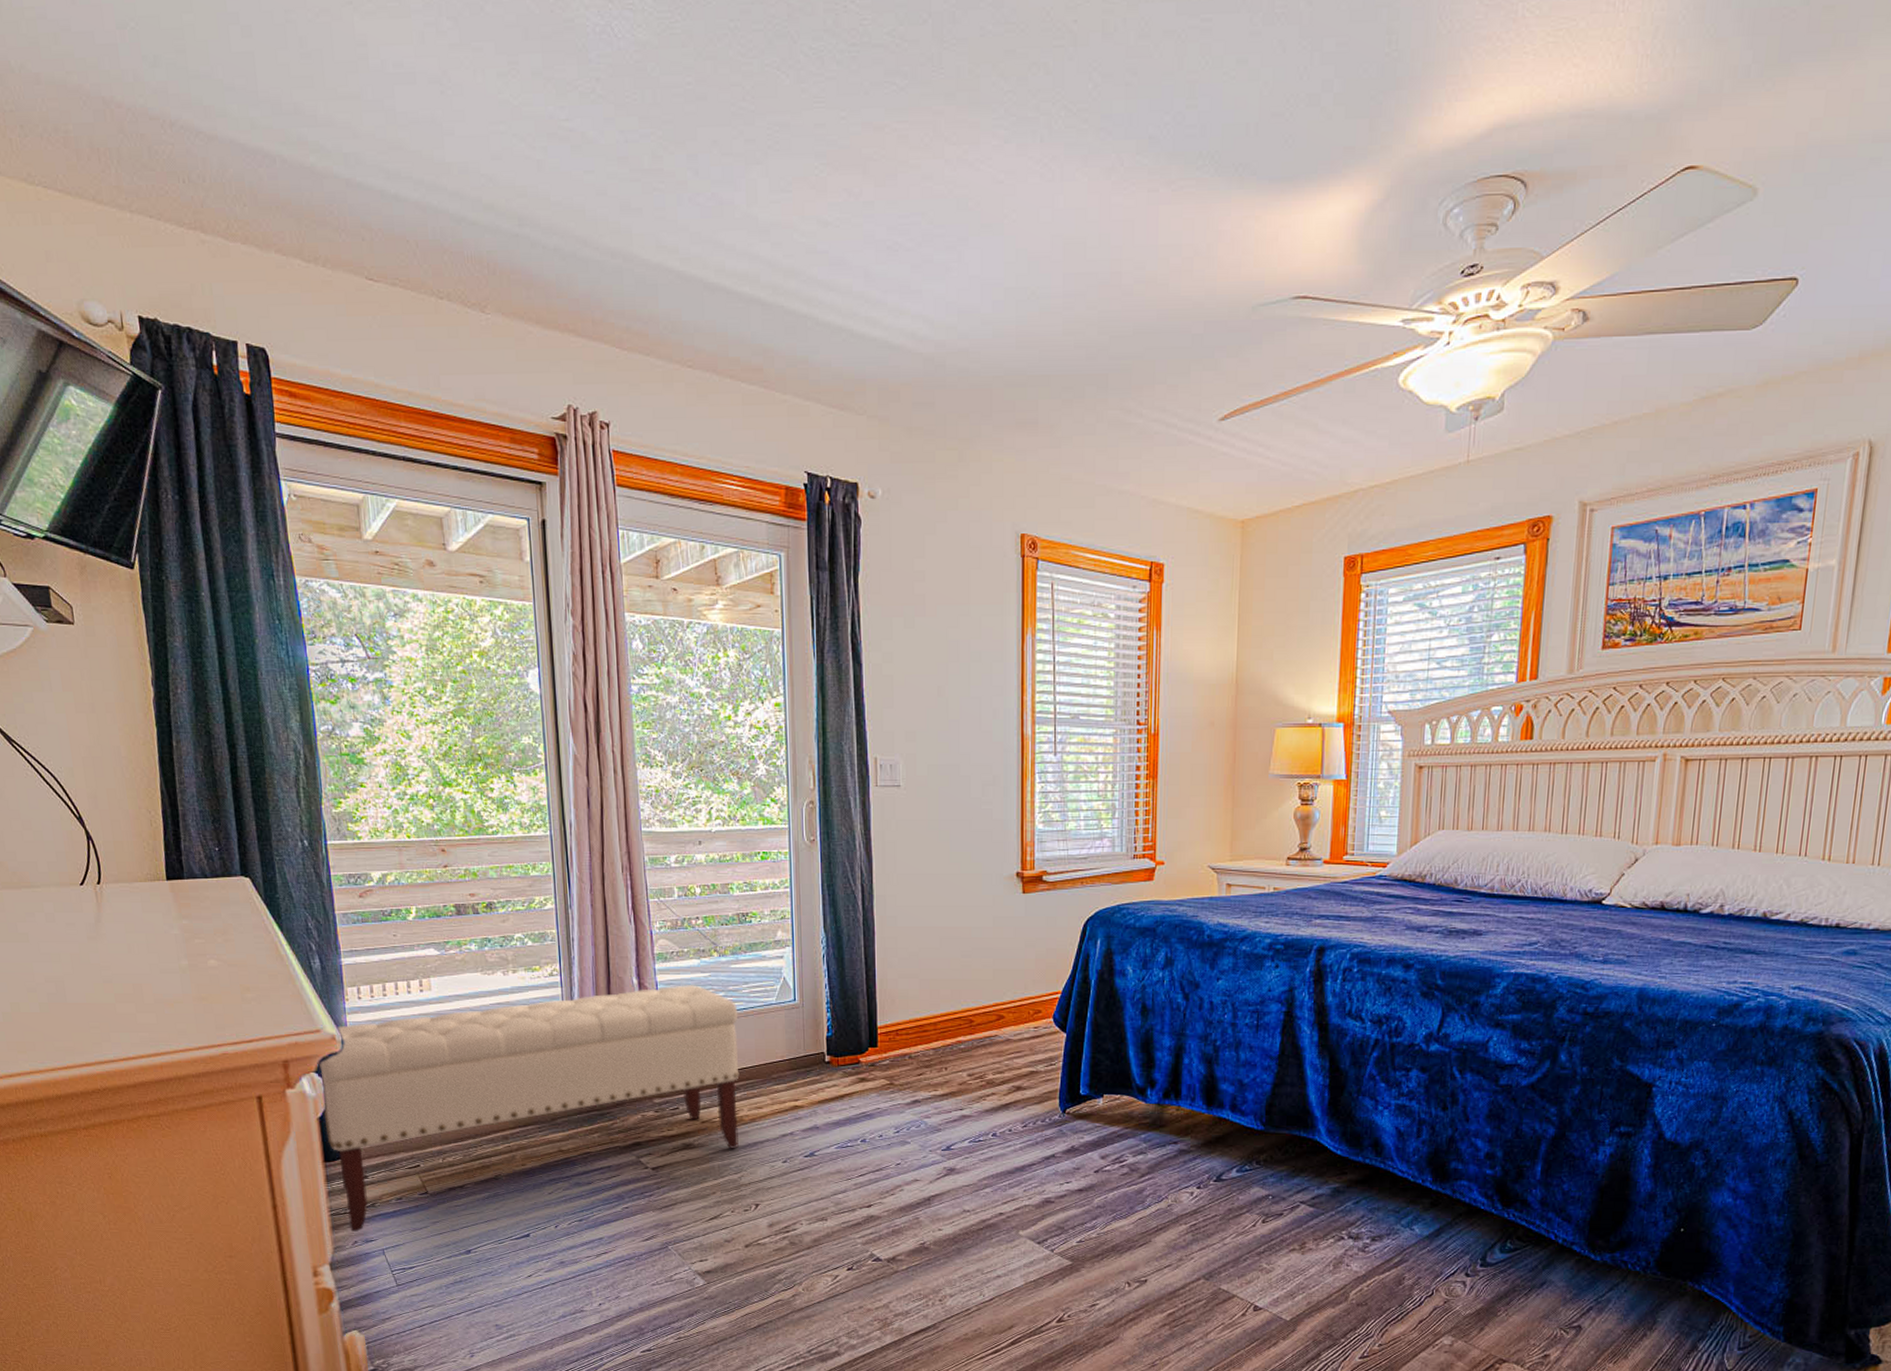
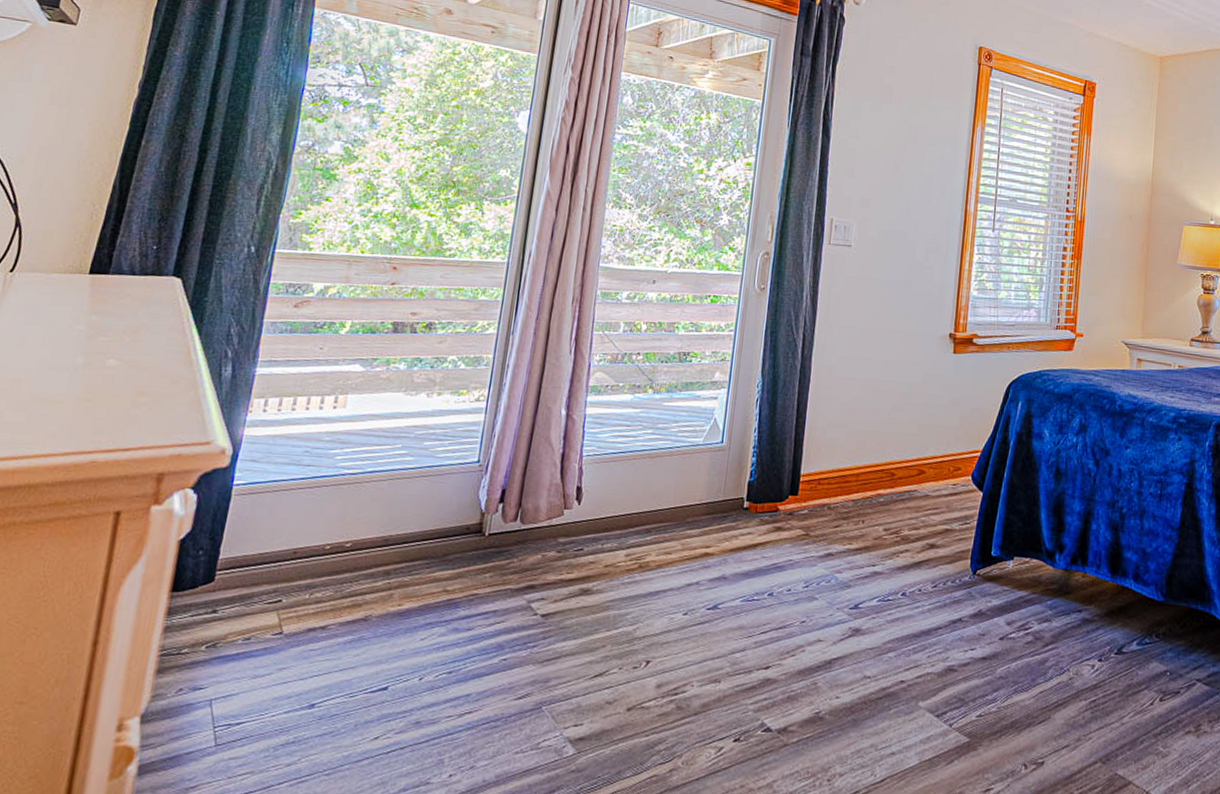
bench: present [319,985,740,1232] -> none [178,419,664,677]

